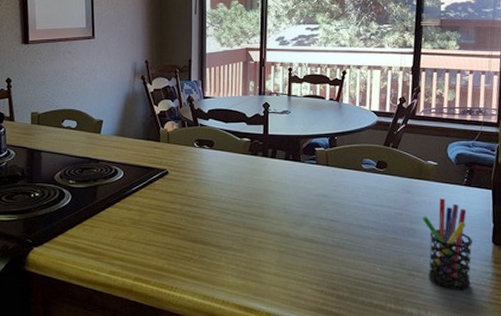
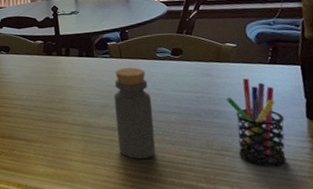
bottle: none [314,177,352,274] -> present [113,67,156,159]

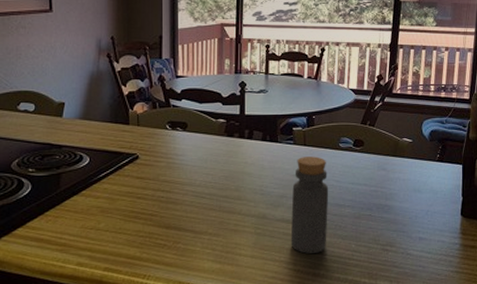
pen holder: present [225,78,287,166] -> none [396,174,443,261]

